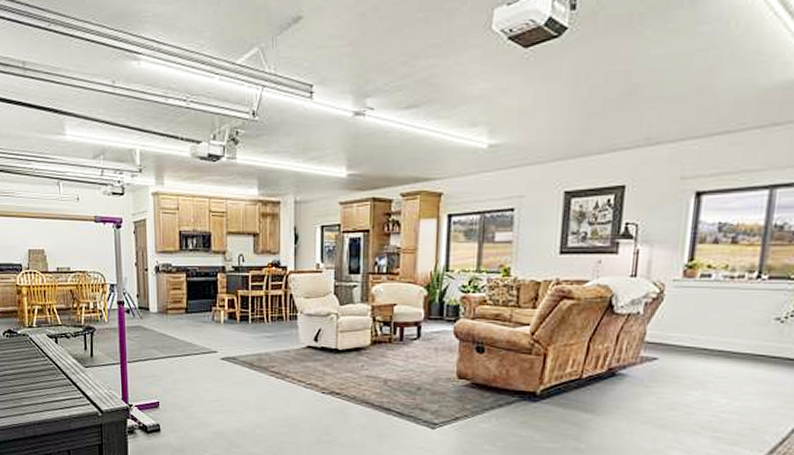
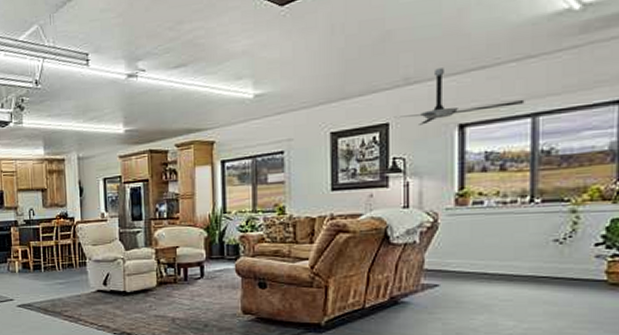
ceiling fan: none [633,130,765,190] -> present [396,68,525,125]

